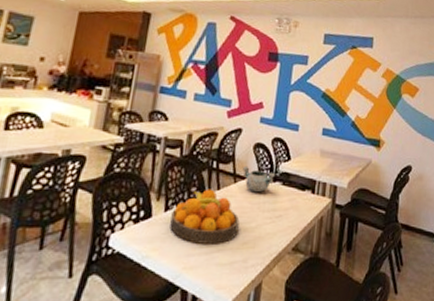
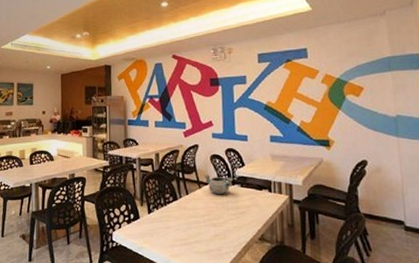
fruit bowl: present [170,189,240,244] -> none [154,194,209,237]

